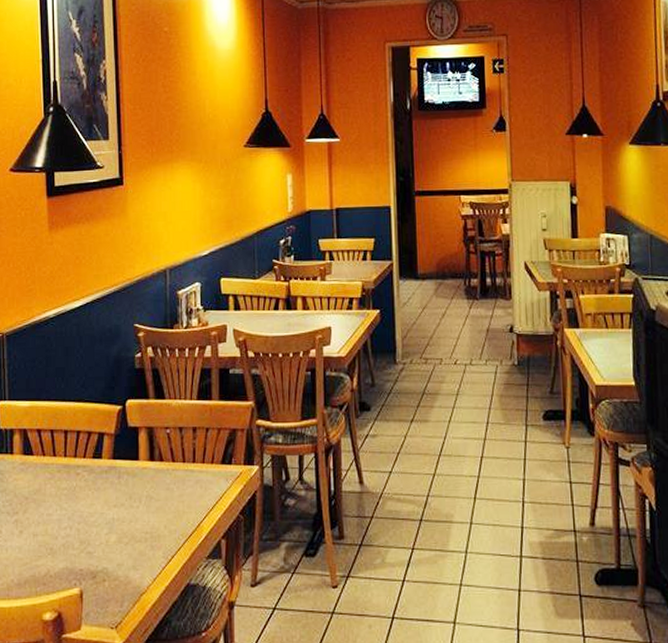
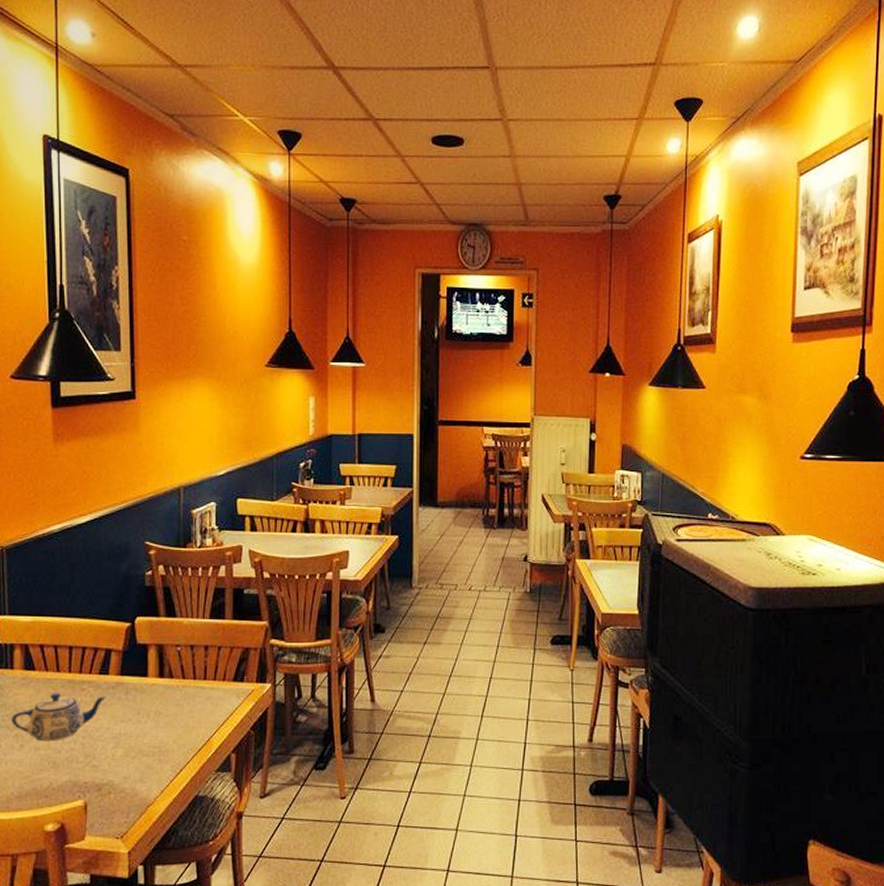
teapot: none [11,478,100,528] -> present [11,693,107,742]

